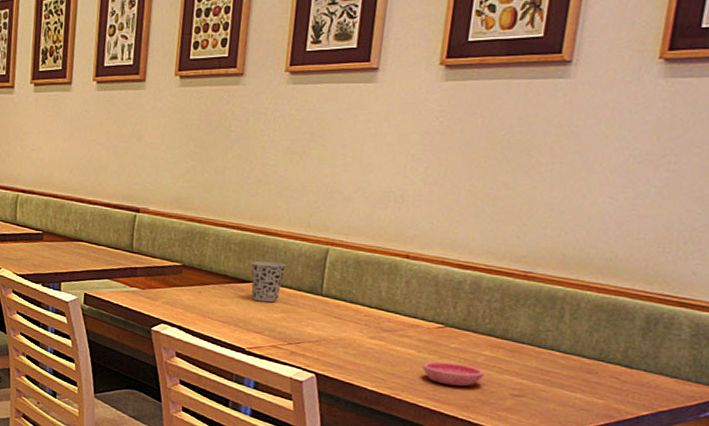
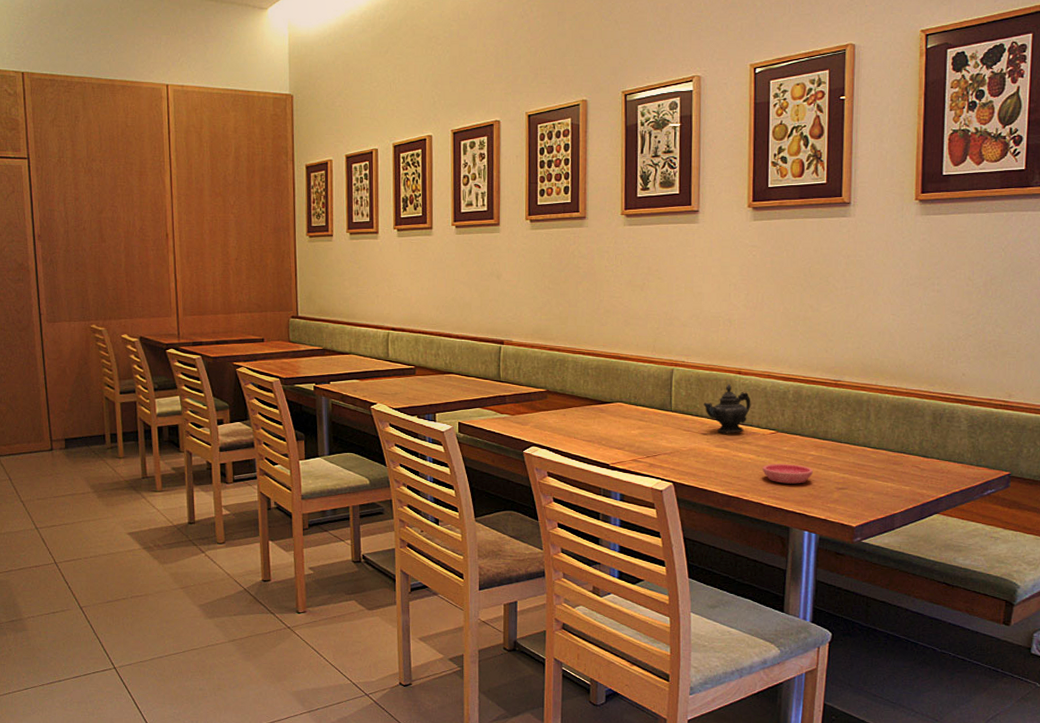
cup: present [251,261,286,303] -> none [607,383,638,420]
teapot: none [360,268,418,325] -> present [703,383,751,434]

